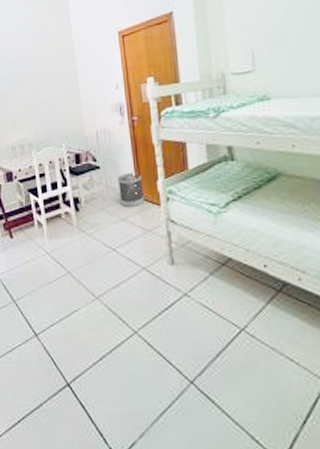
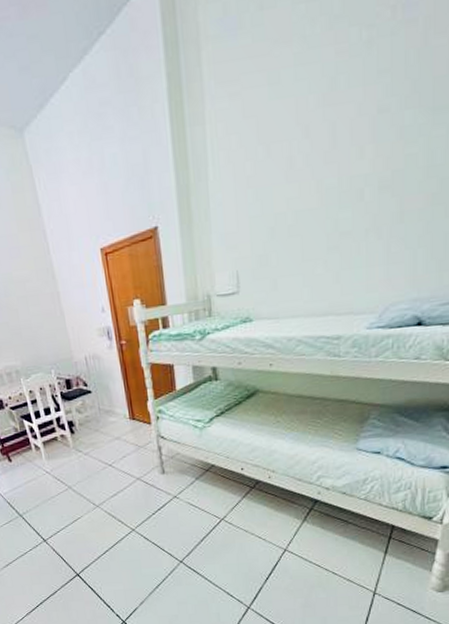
wastebasket: present [117,173,145,208] -> none [109,395,137,428]

